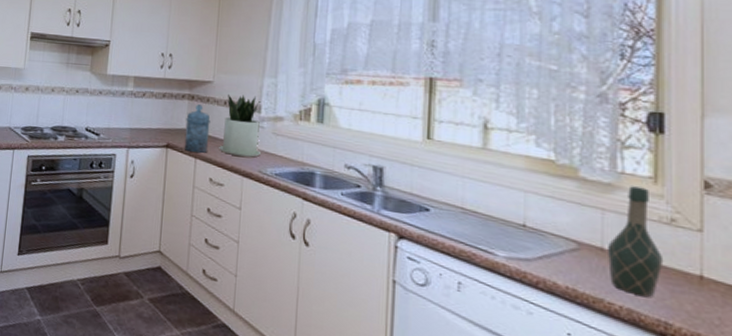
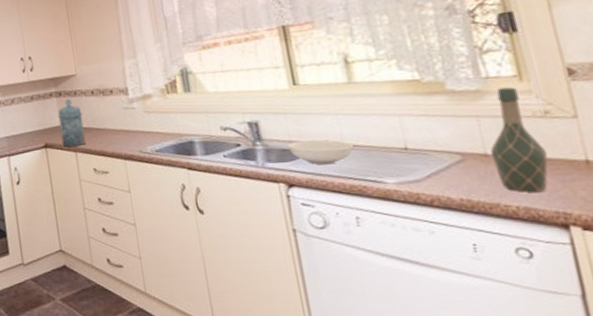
planter: present [219,95,260,158] -> none [93,79,137,142]
bowl: none [407,195,472,225] -> present [287,139,353,165]

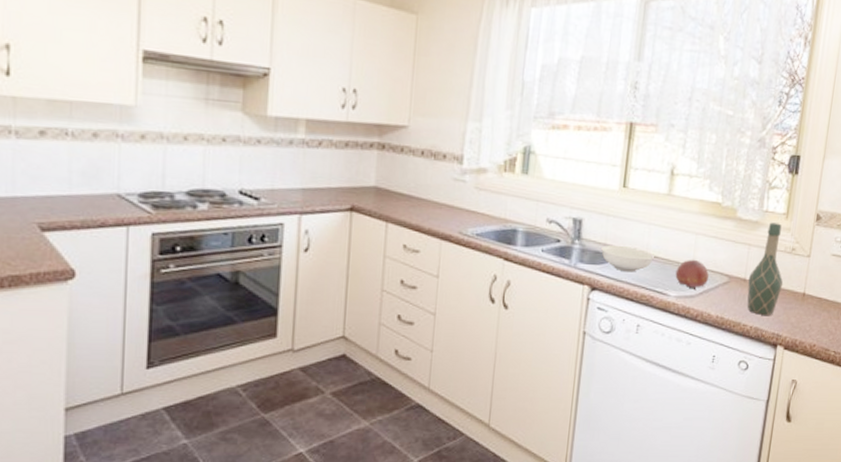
canister: present [57,99,86,147] -> none [372,155,405,216]
fruit: none [385,141,434,173] -> present [675,259,710,289]

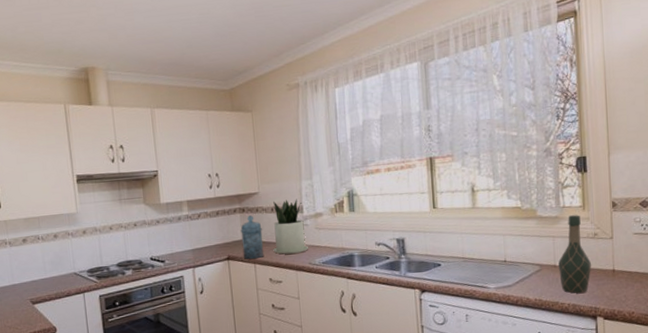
canister: none [372,155,405,216] -> present [240,215,264,260]
planter: none [414,143,462,217] -> present [273,199,308,255]
bowl: present [601,245,654,272] -> none [424,254,470,274]
fruit: present [675,259,710,289] -> none [491,255,522,280]

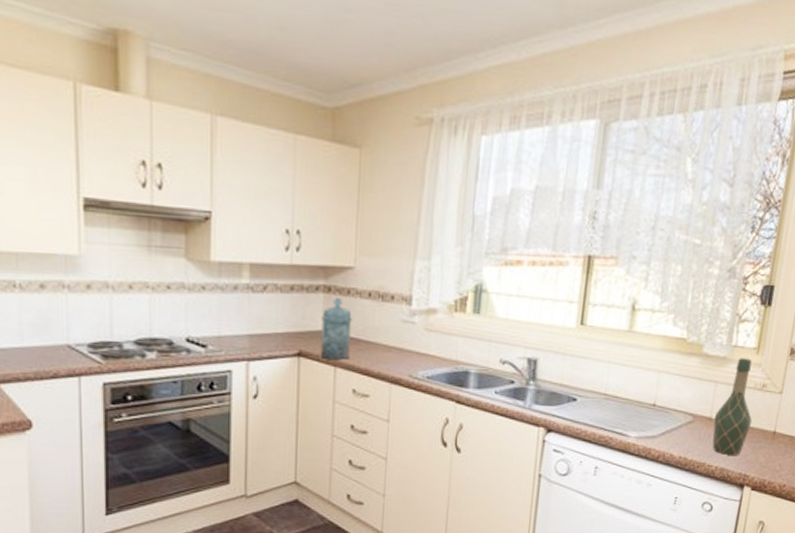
planter: present [273,199,308,255] -> none [363,283,411,360]

